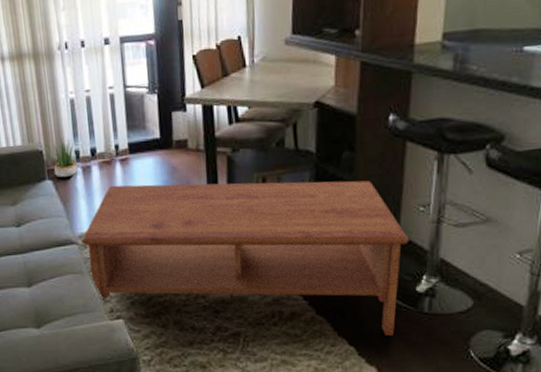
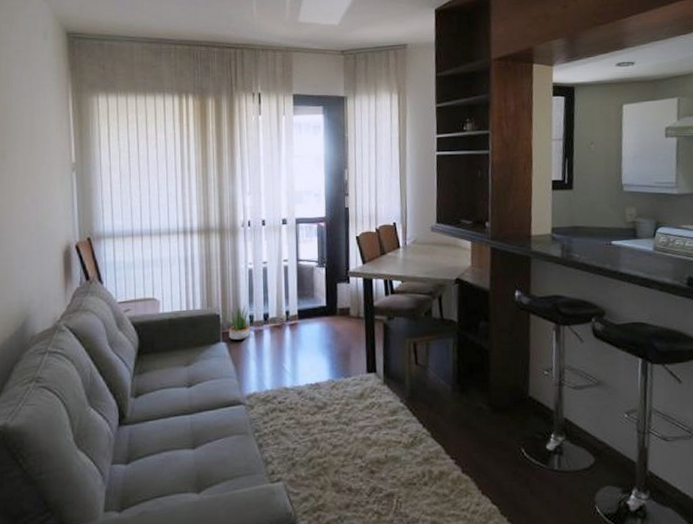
coffee table: present [80,180,410,336] -> none [248,347,539,494]

